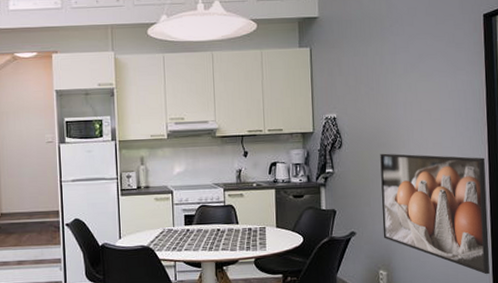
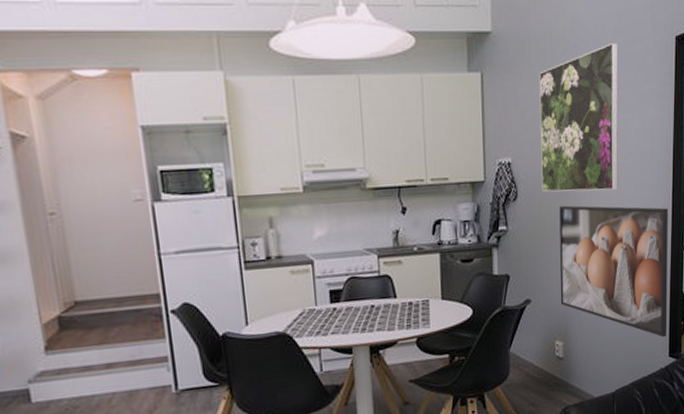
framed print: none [359,21,435,142] -> present [539,42,619,192]

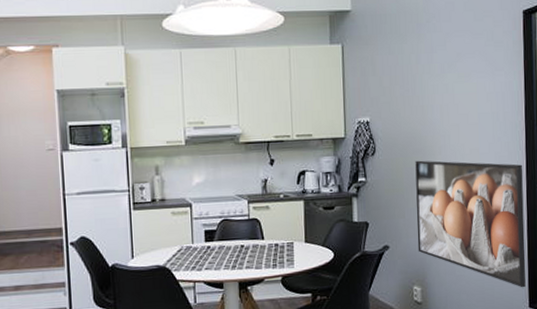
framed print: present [539,42,619,192] -> none [394,17,472,148]

